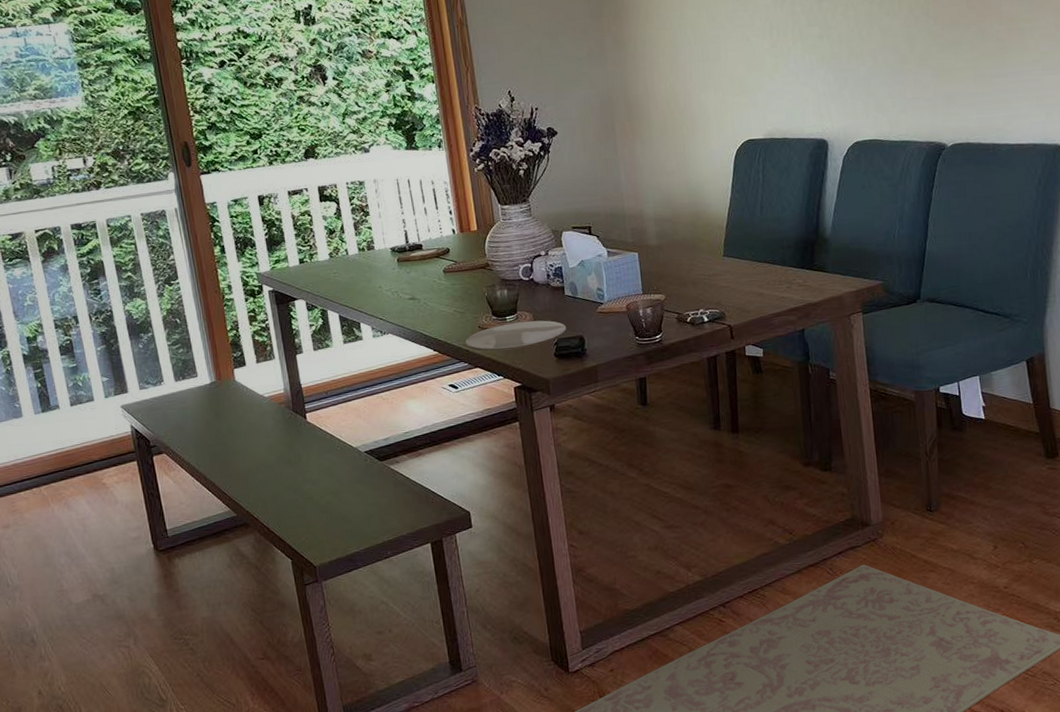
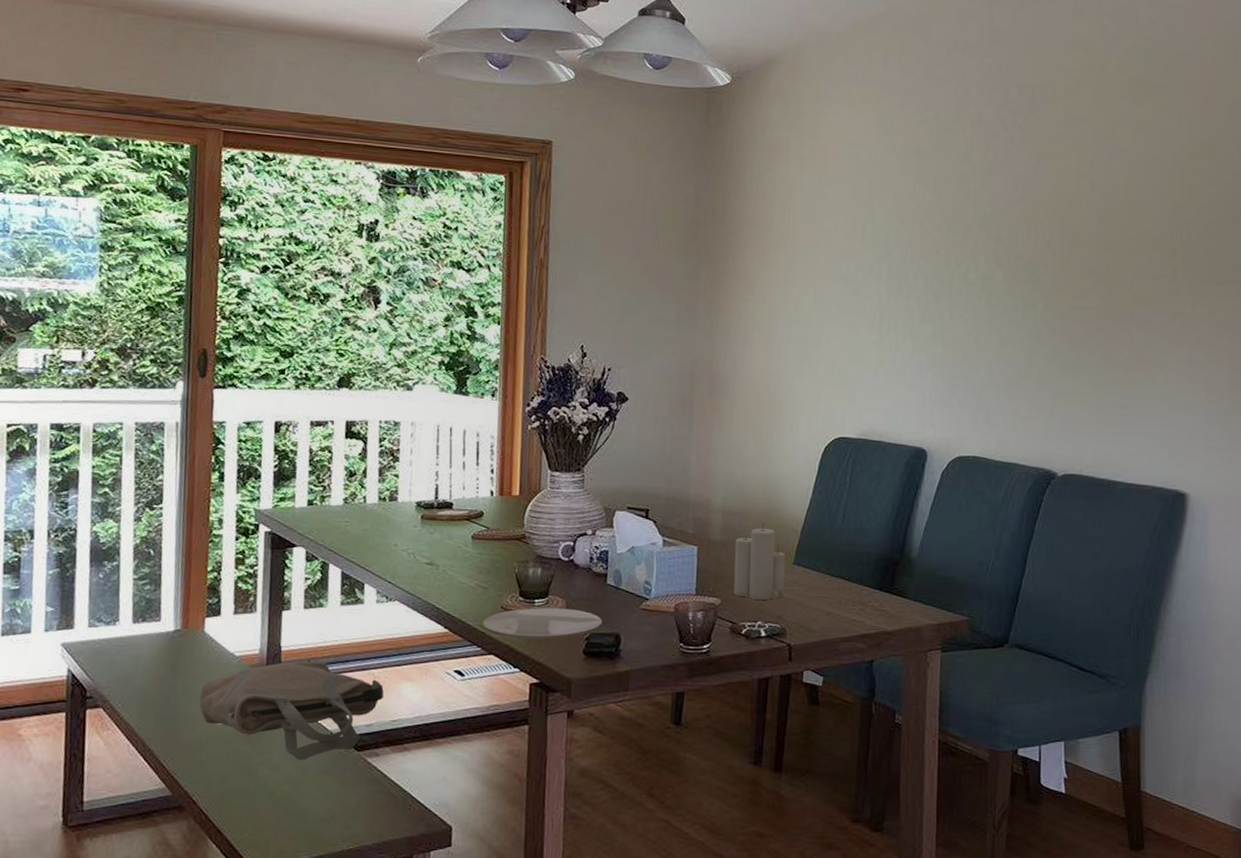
tote bag: none [242,392,395,475] -> present [199,661,385,760]
candle: none [670,224,721,291] -> present [733,522,786,600]

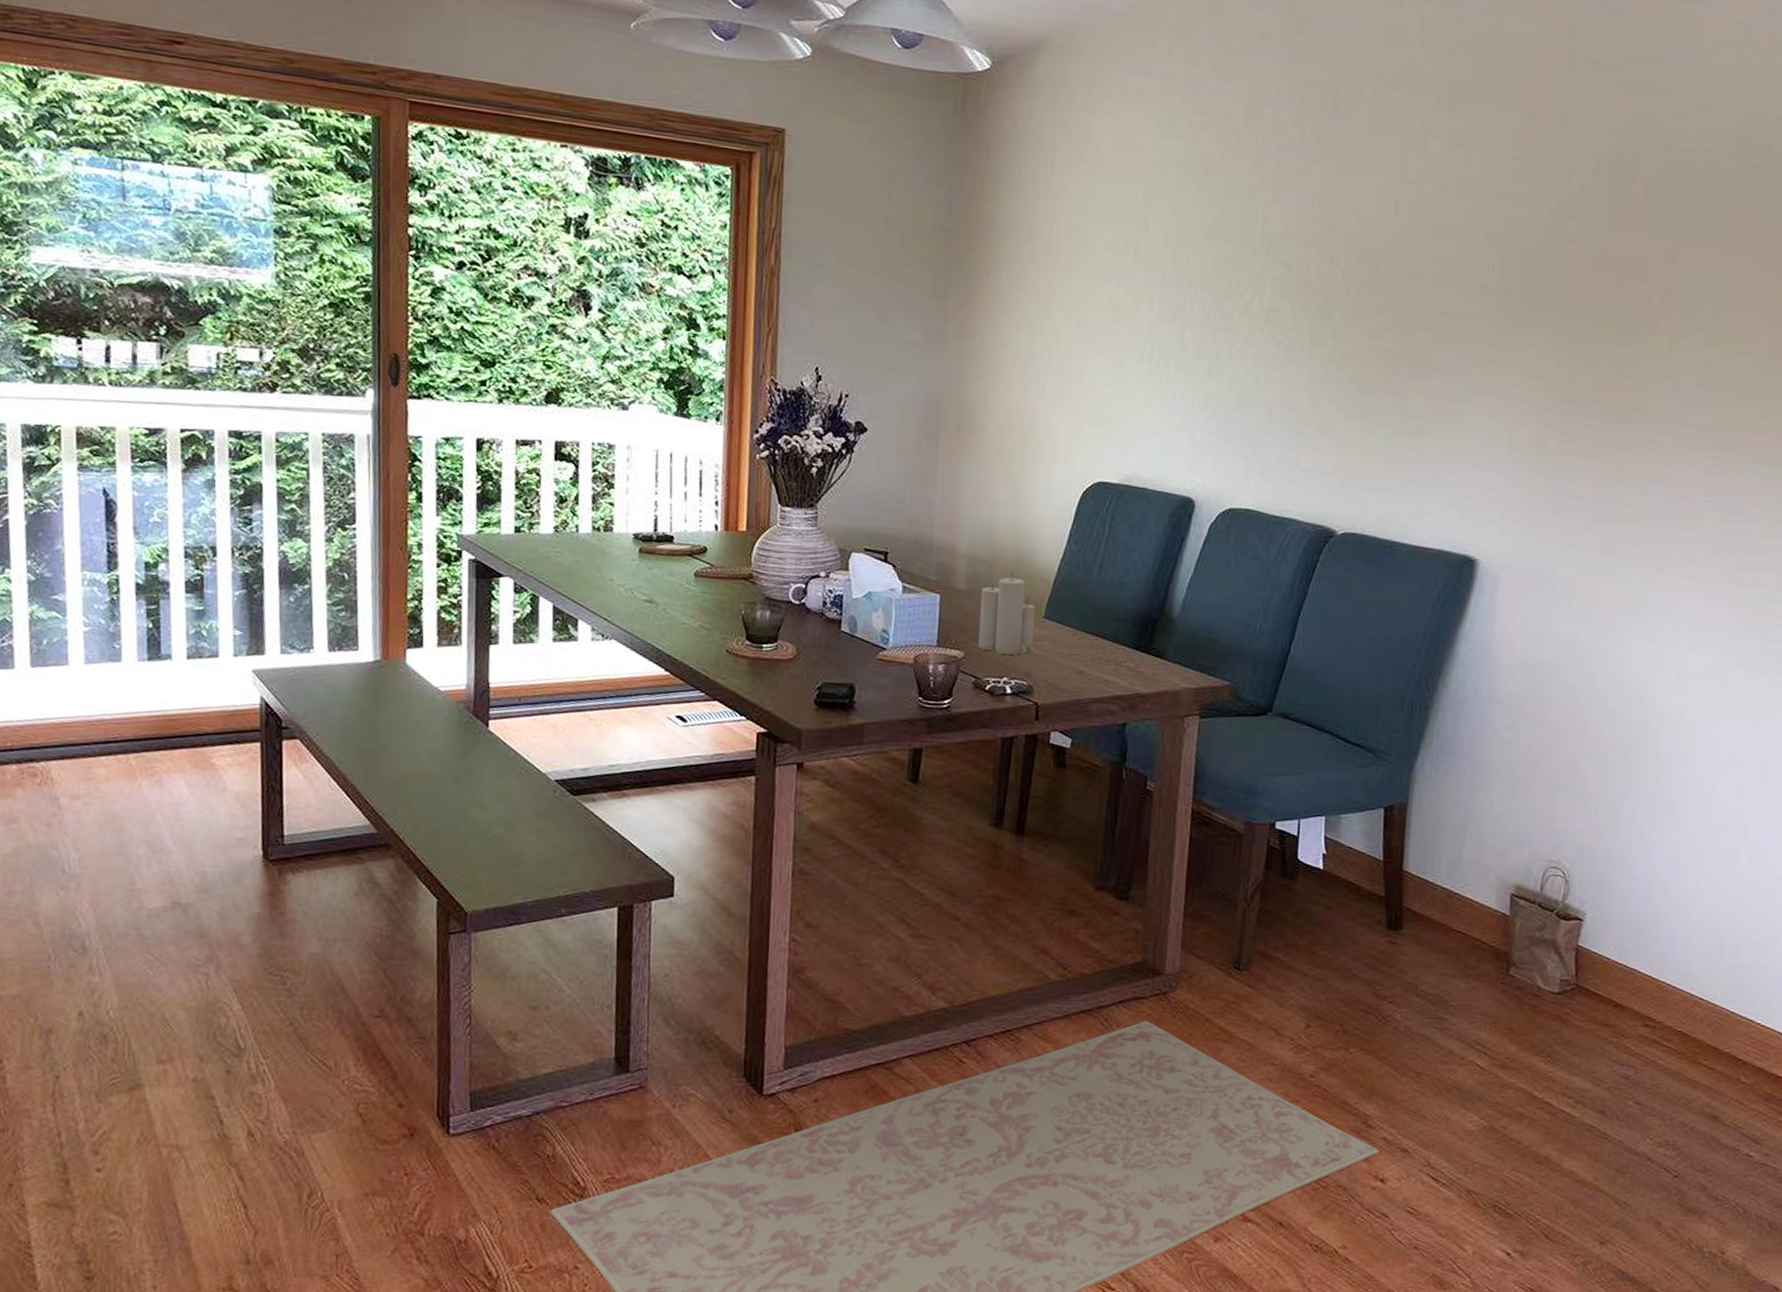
tote bag: present [199,661,385,760] -> none [403,699,601,802]
plate: present [483,607,603,639] -> none [706,652,836,687]

